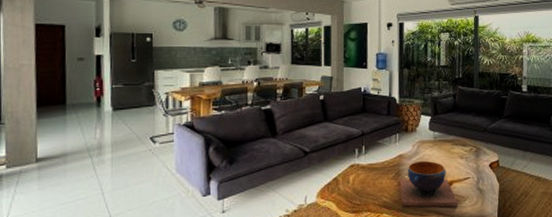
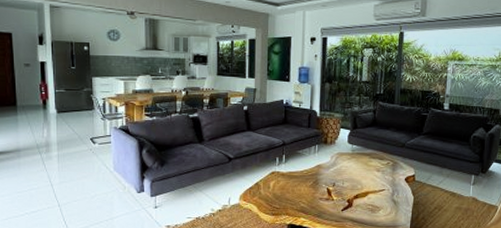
decorative bowl: present [400,160,458,207] -> none [317,171,372,216]

